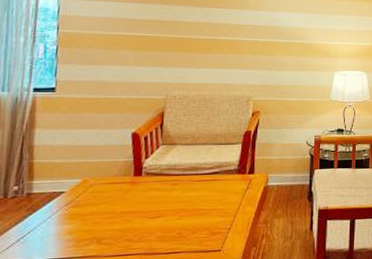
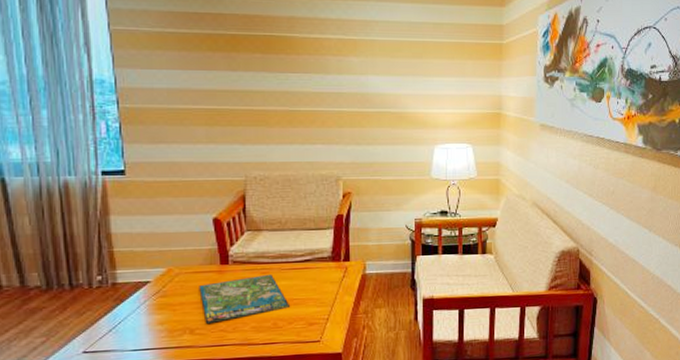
board game: none [111,185,196,233] -> present [199,274,291,323]

